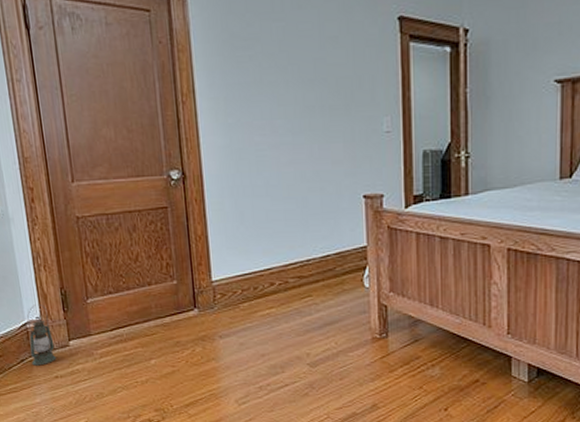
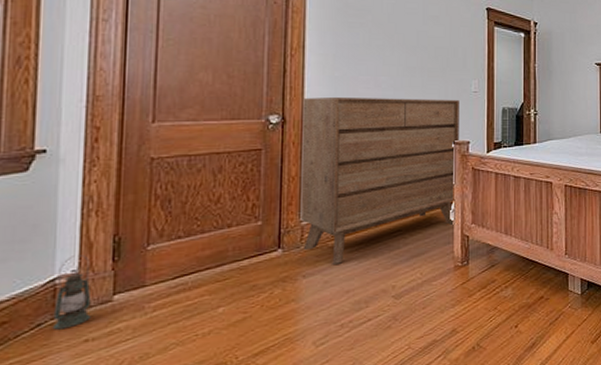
dresser: none [200,143,371,327] -> present [300,96,459,264]

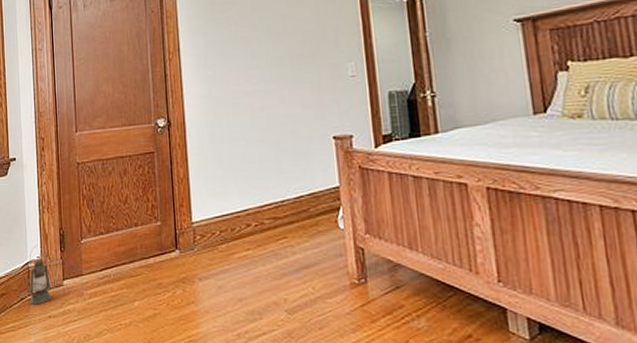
dresser: present [300,96,459,264] -> none [183,88,346,269]

